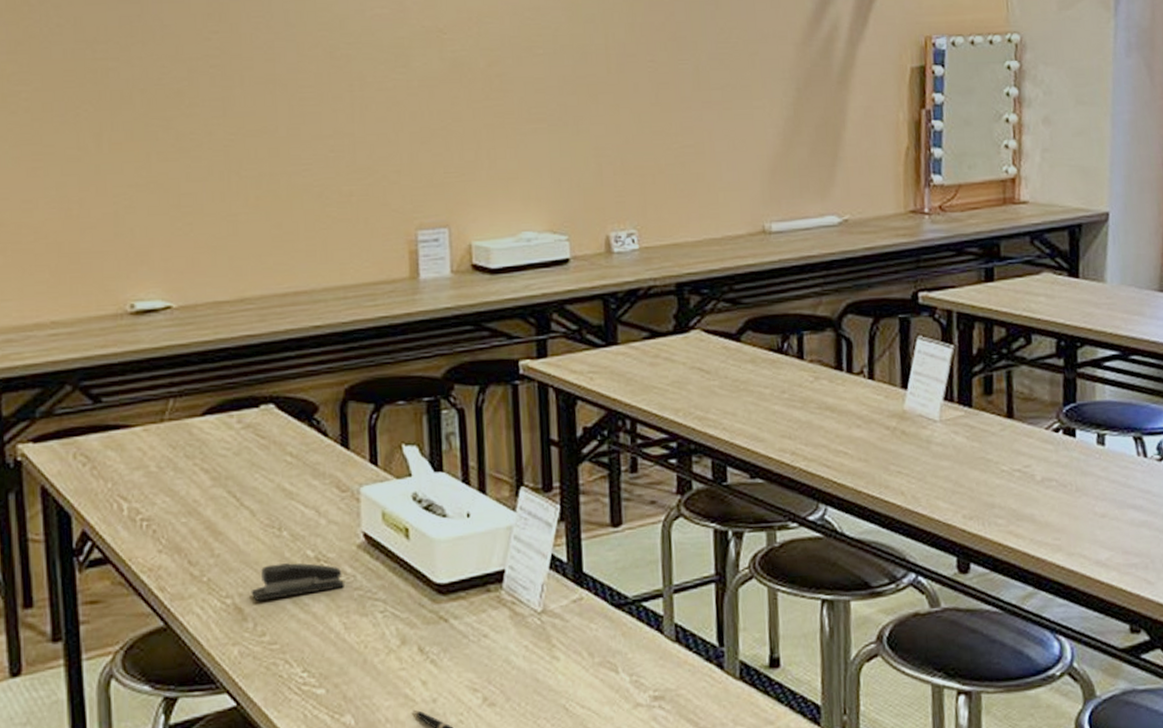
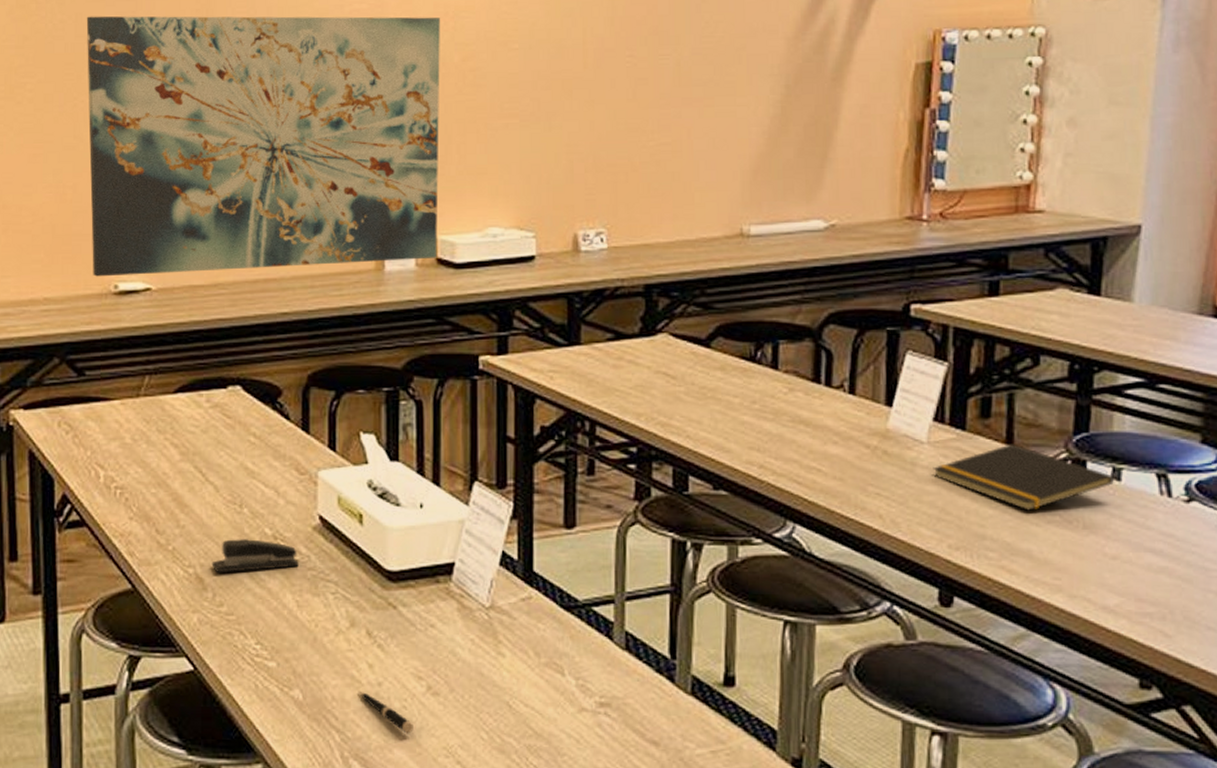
wall art: none [86,19,472,297] -> present [86,16,440,277]
notepad: none [946,417,1100,479] -> present [933,444,1115,511]

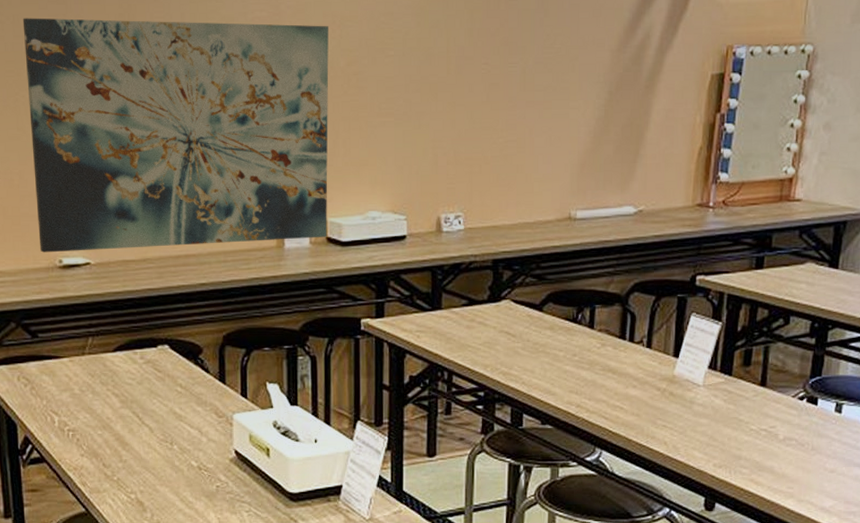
stapler: present [211,539,299,574] -> none [149,470,219,498]
notepad: present [933,444,1115,511] -> none [706,386,837,437]

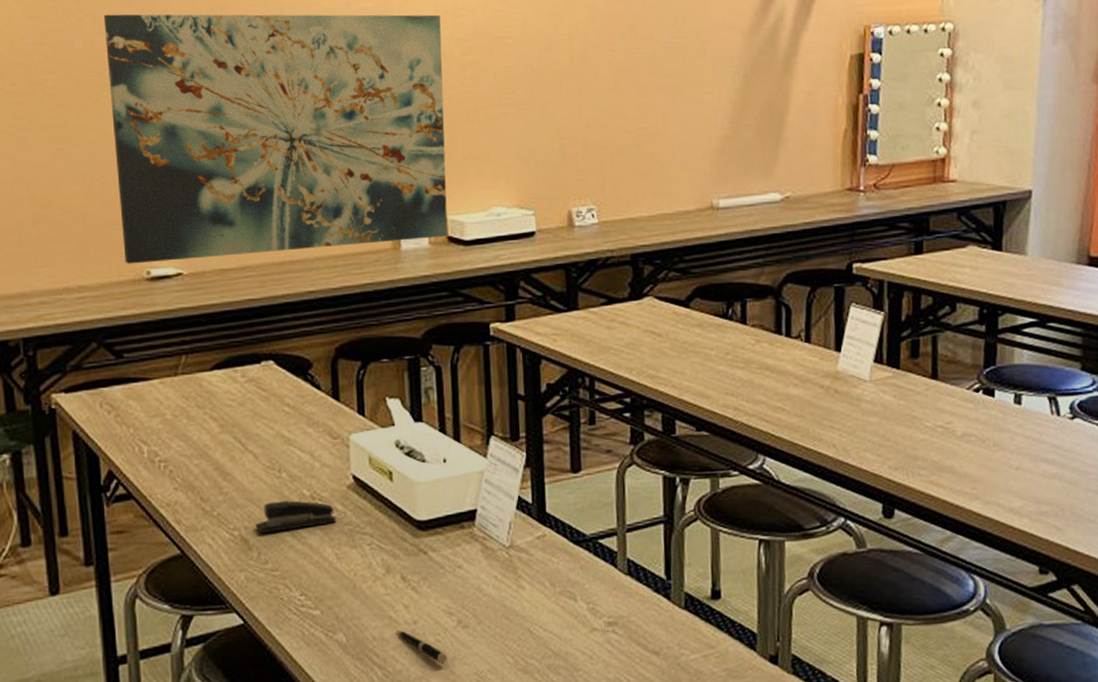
stapler: none [149,470,219,498] -> present [255,500,336,534]

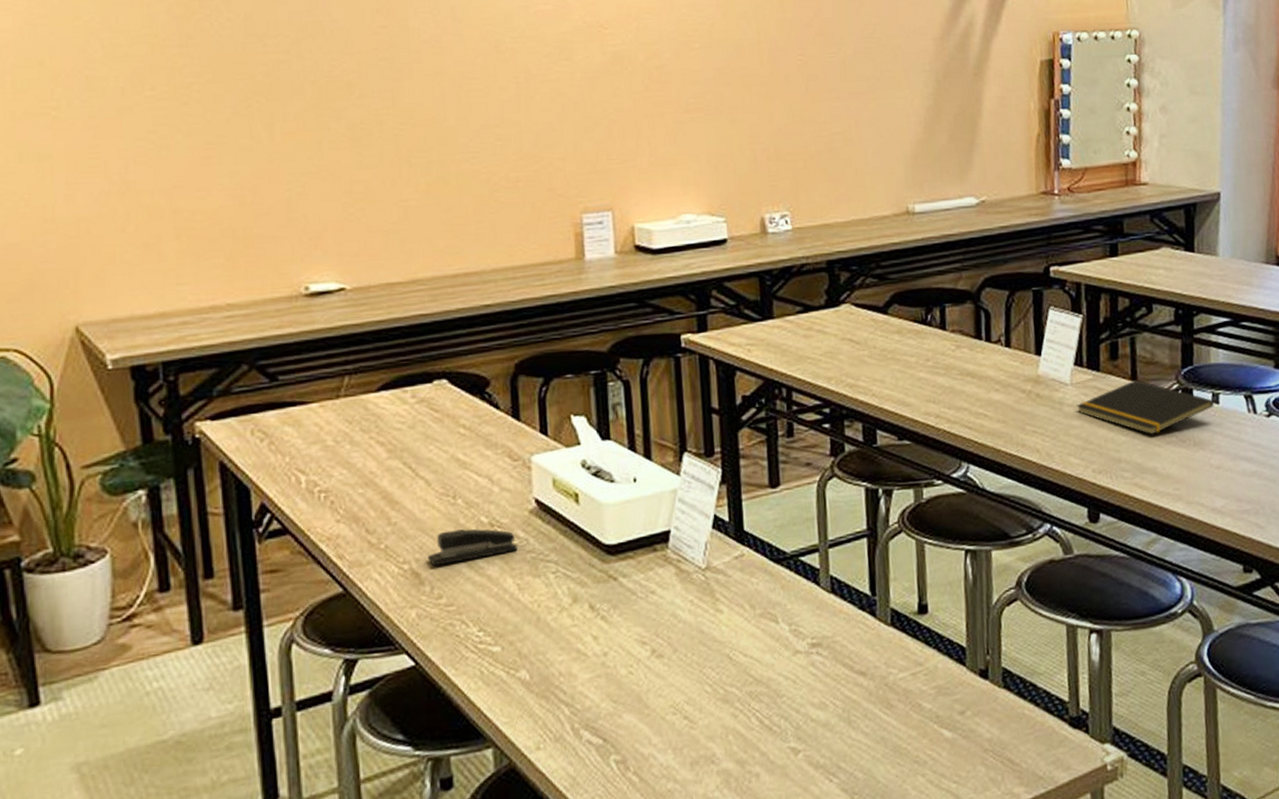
wall art: present [103,14,448,264] -> none [256,14,635,279]
pen: present [396,629,447,664] -> none [584,663,641,698]
notepad: none [875,378,1017,434] -> present [1076,379,1215,435]

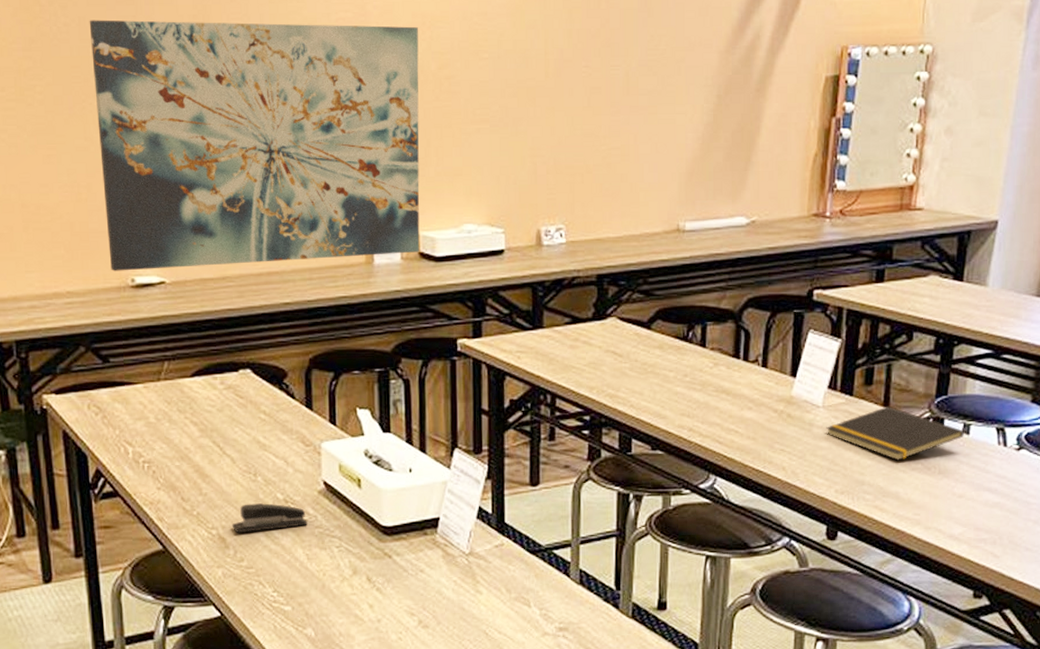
wall art: none [256,14,635,279] -> present [89,20,420,271]

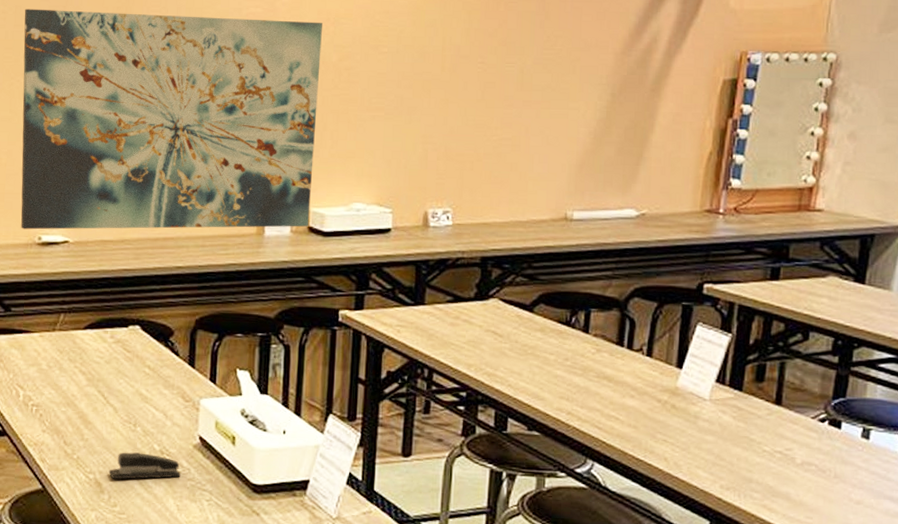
notepad: present [826,406,965,461] -> none [712,404,864,461]

